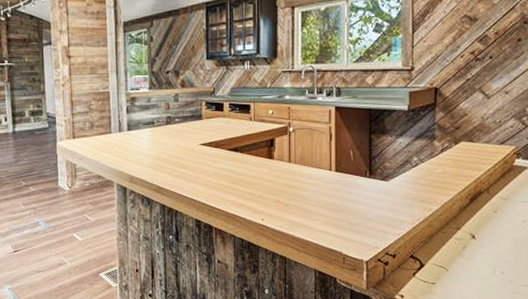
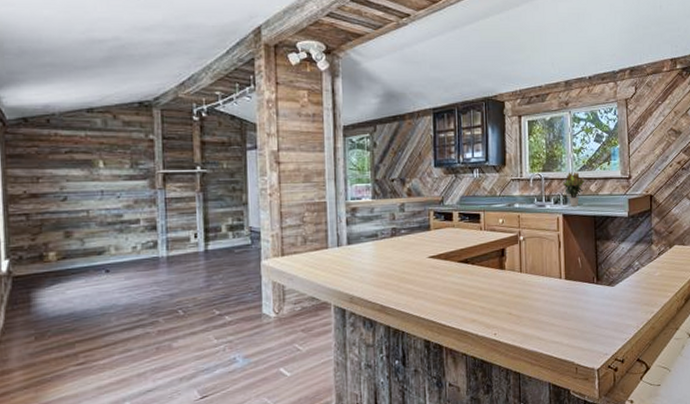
potted plant: none [337,63,361,99] -> present [563,172,585,206]

